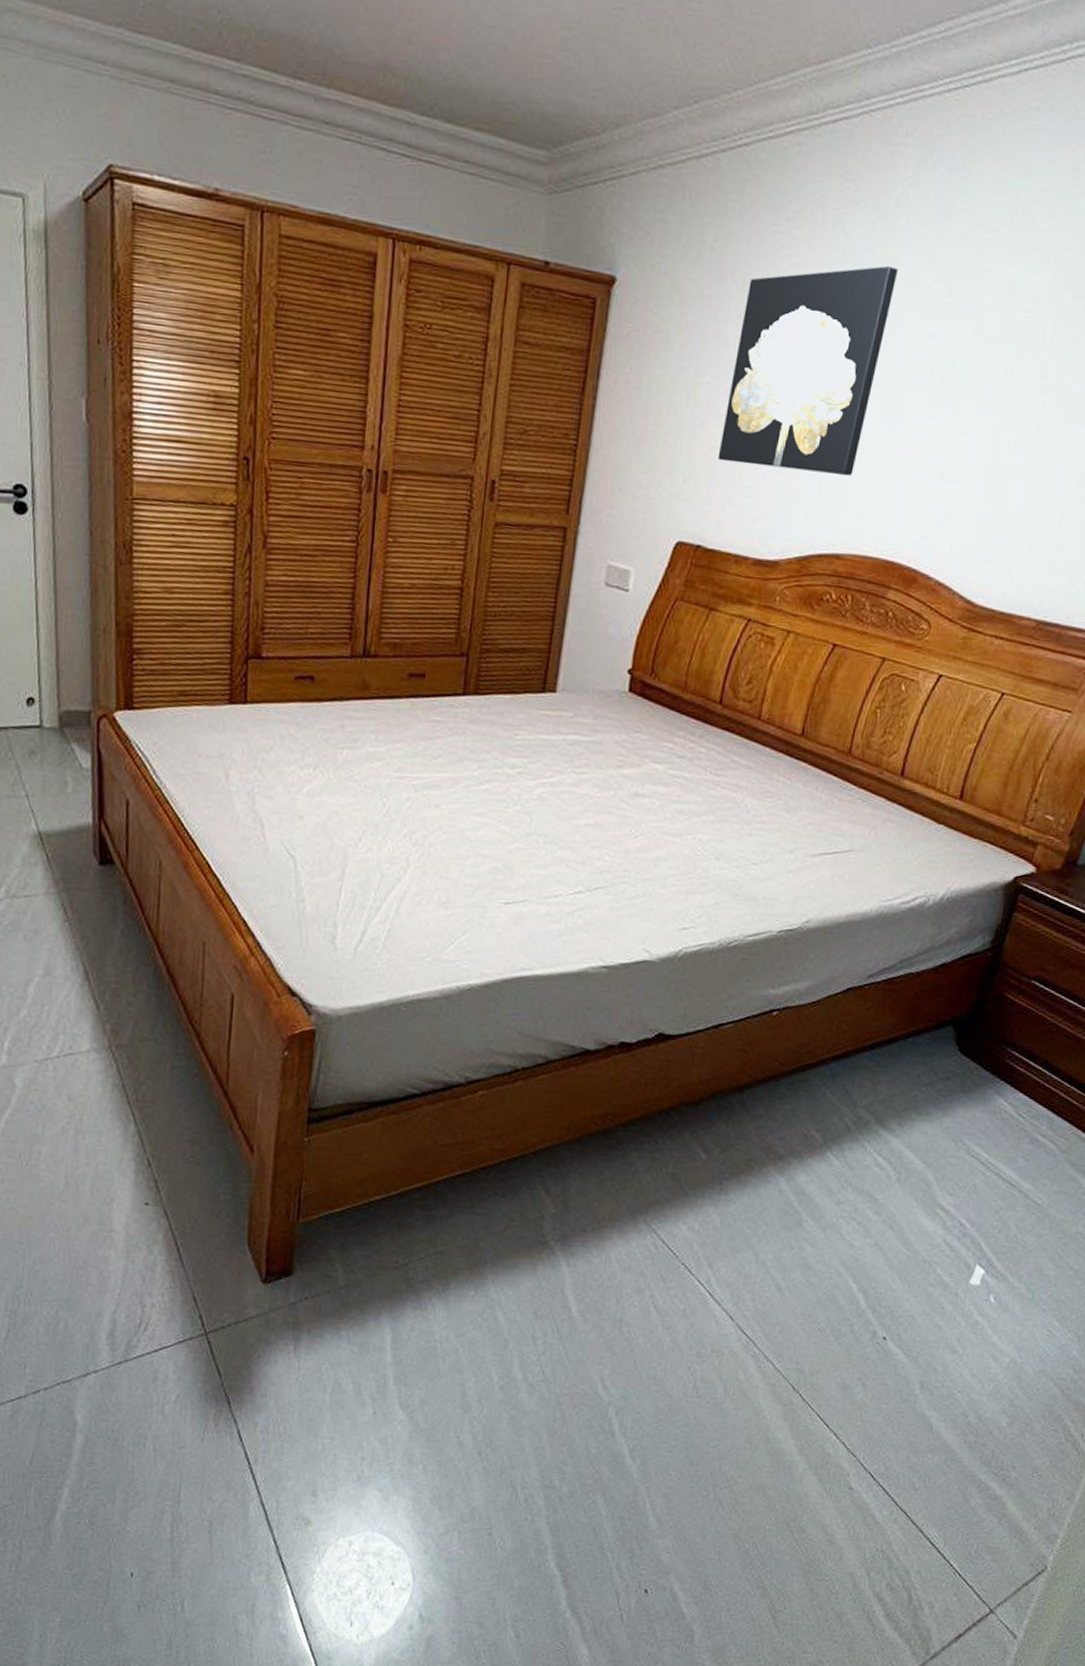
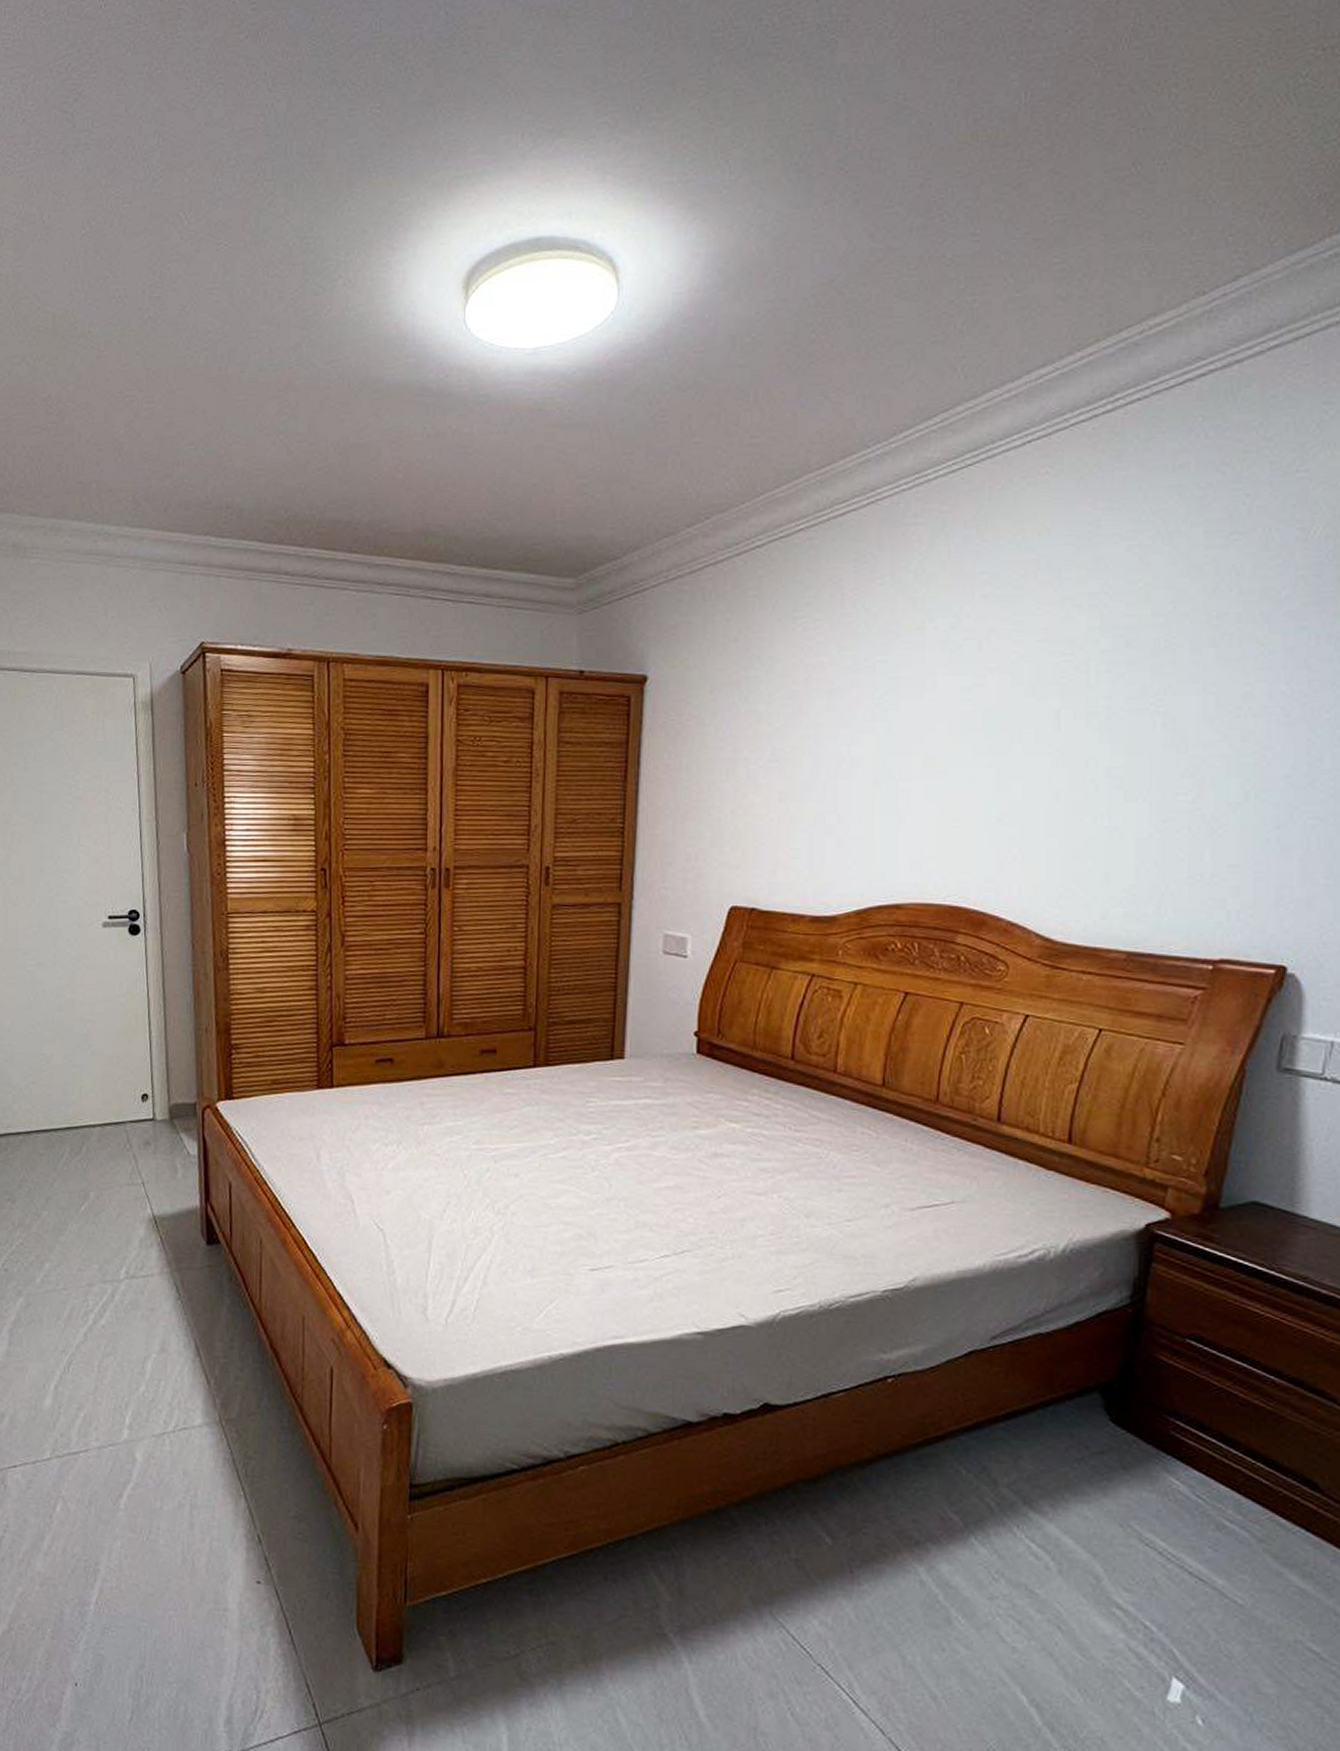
wall art: present [717,265,898,477] -> none [763,632,924,830]

